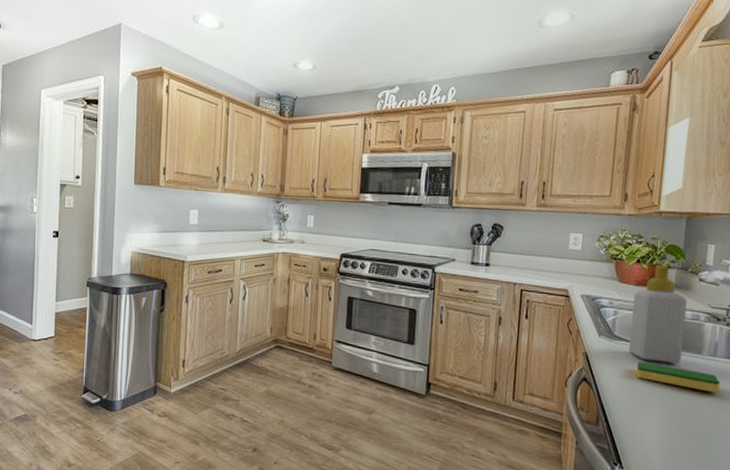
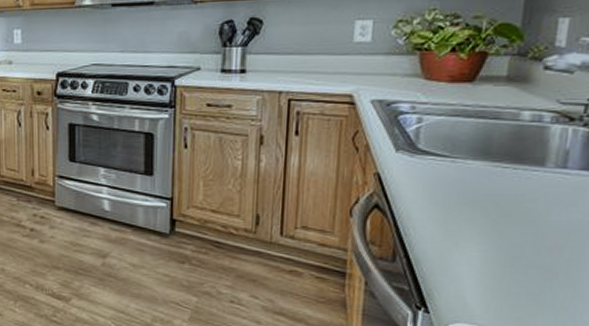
soap bottle: present [629,264,687,363] -> none [439,51,525,179]
dish sponge: present [636,361,720,393] -> none [448,180,571,215]

